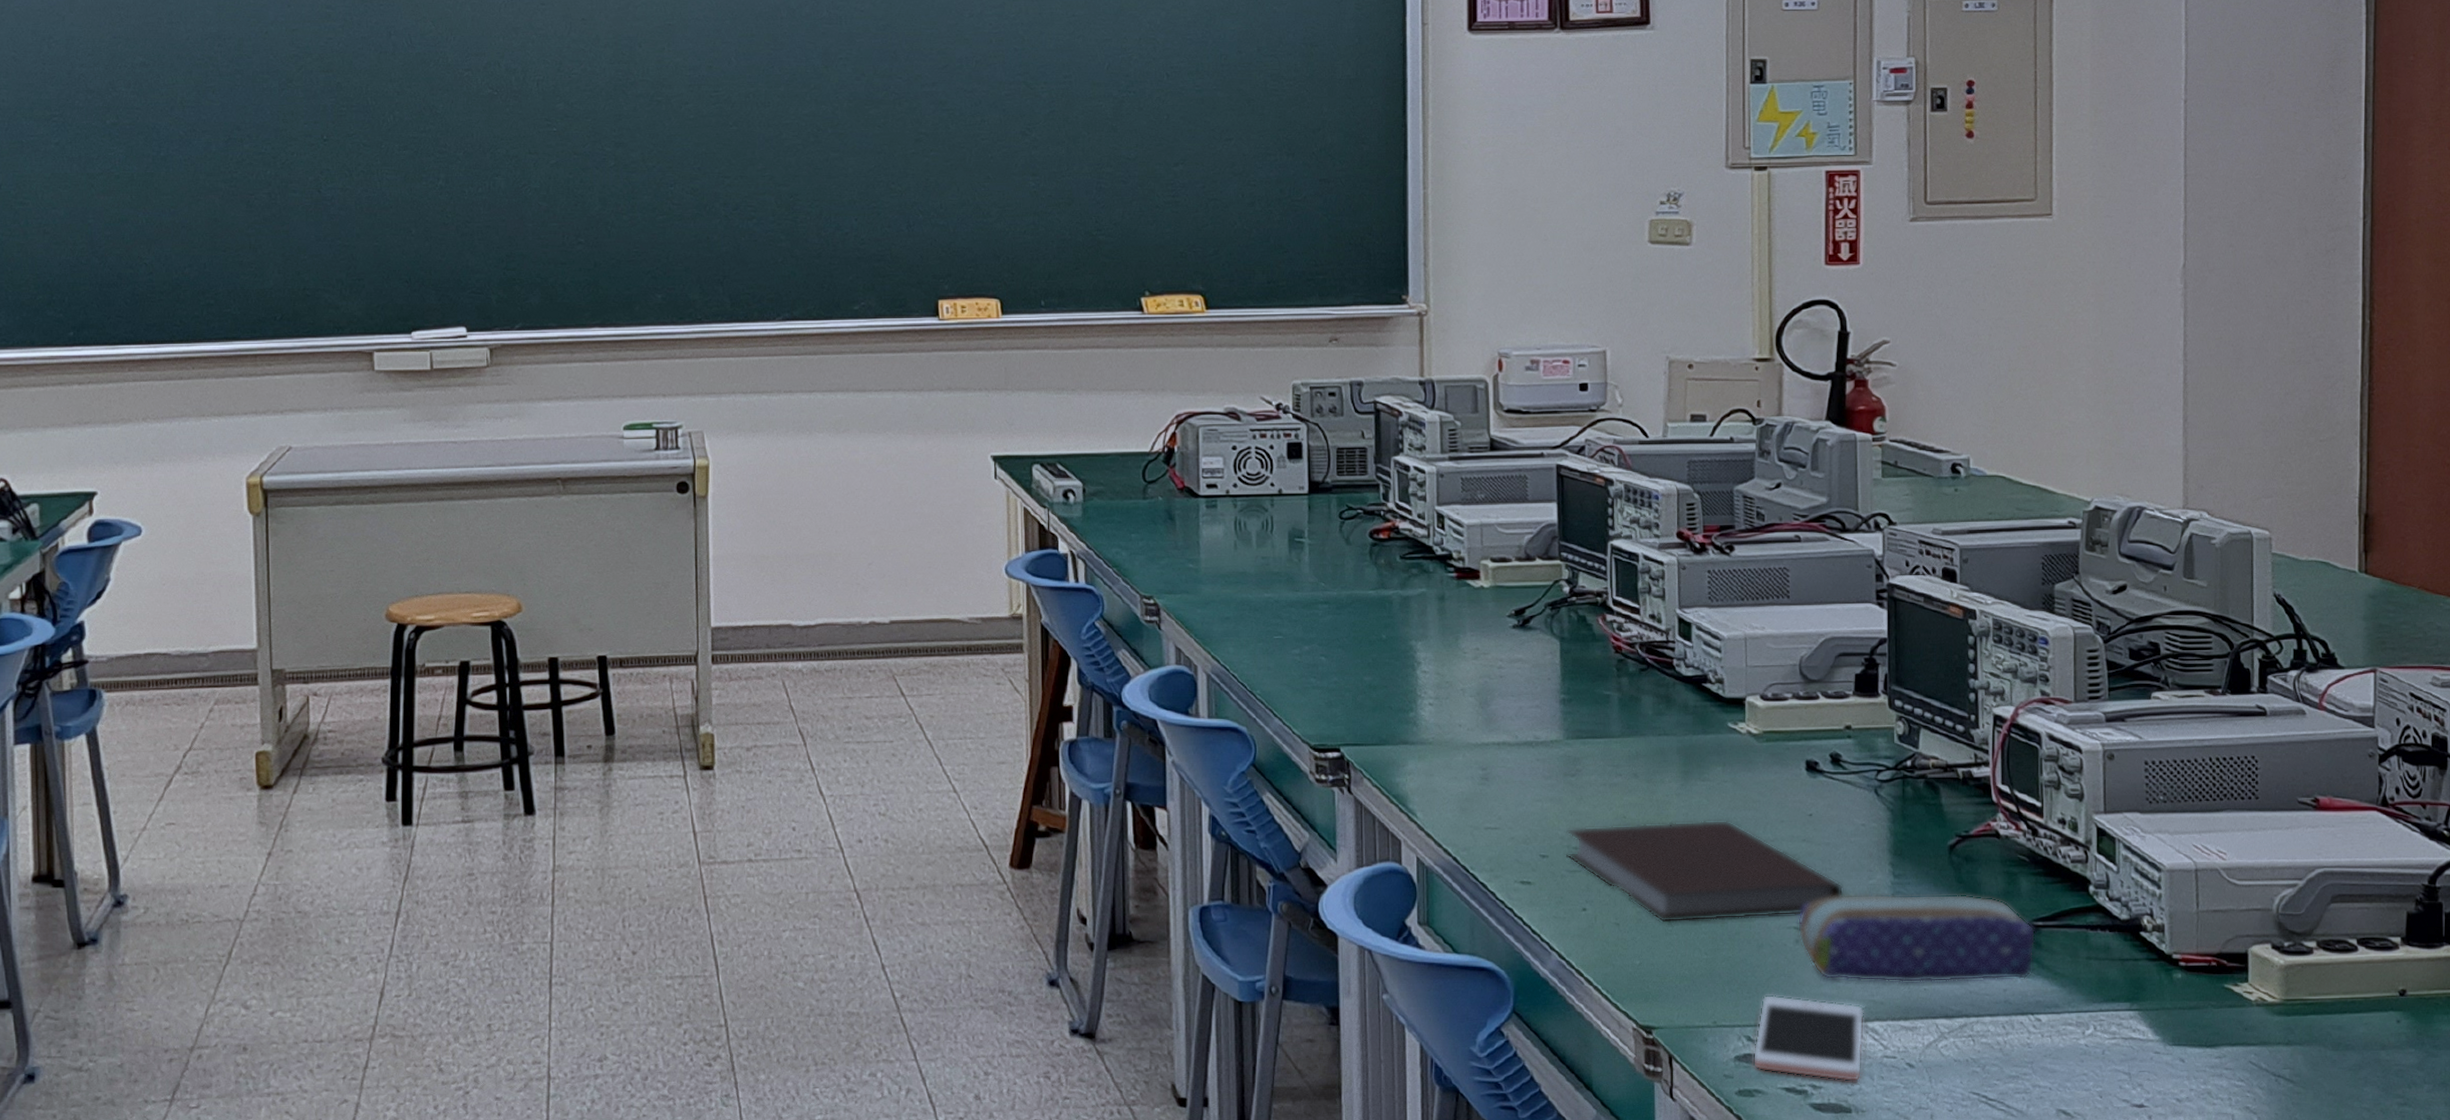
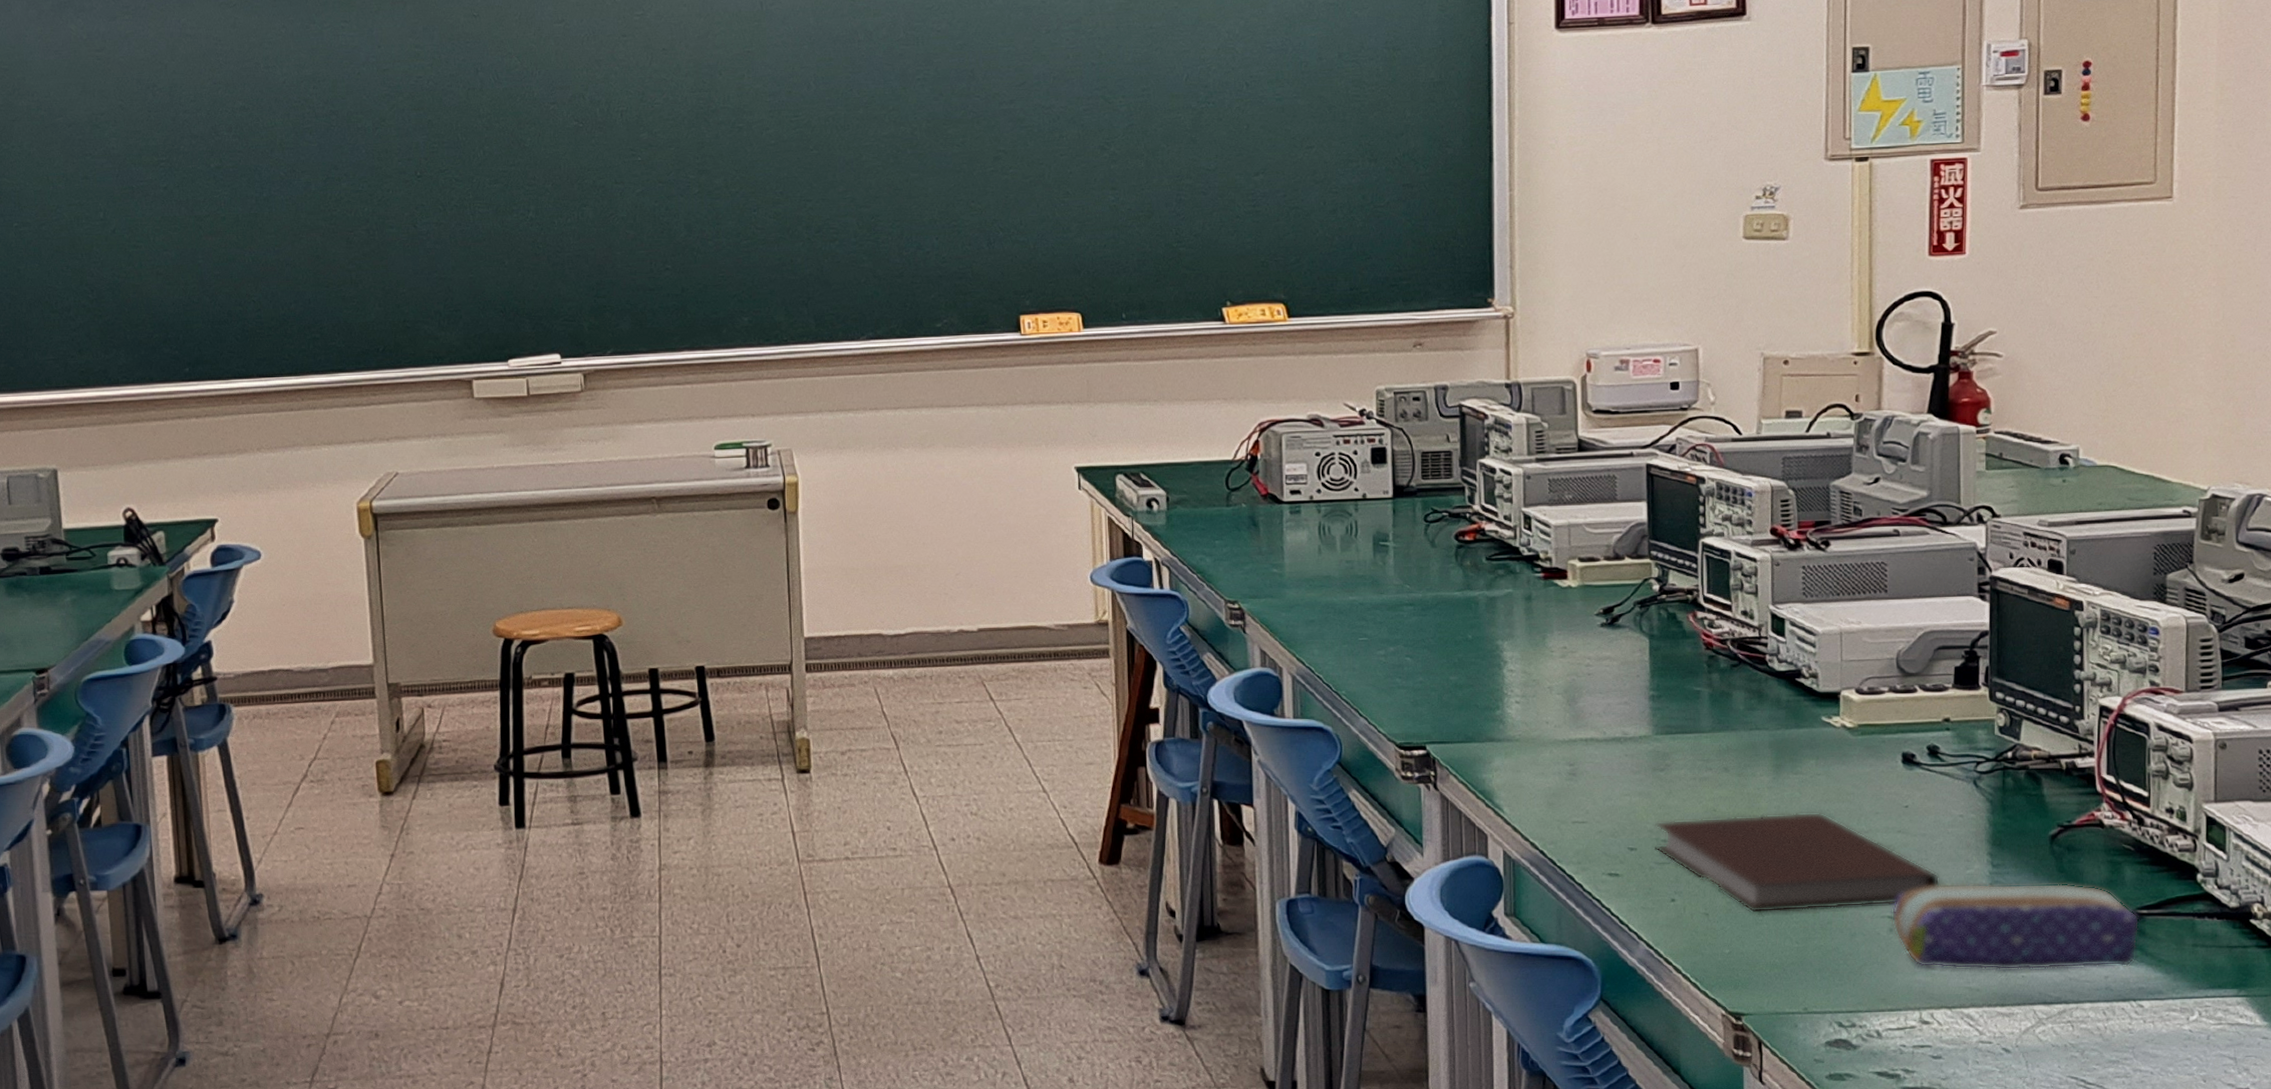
cell phone: present [1752,994,1865,1082] -> none [1844,982,1960,1066]

